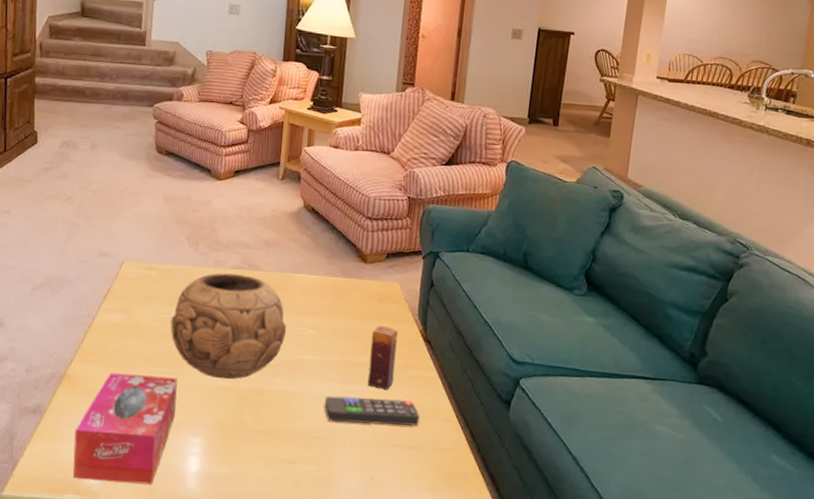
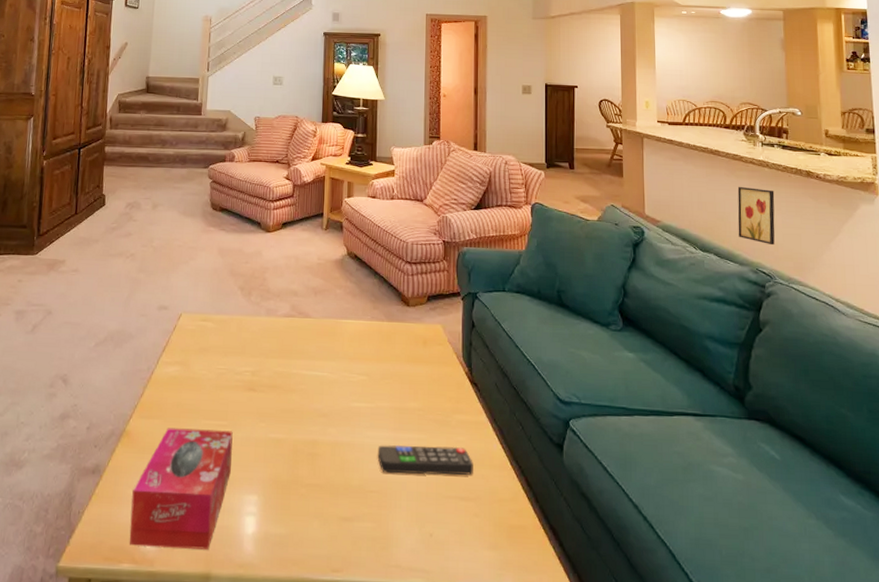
decorative bowl: present [170,273,287,380] -> none [225,321,337,431]
candle: present [367,326,398,390] -> none [419,369,445,436]
wall art: none [722,153,769,216] -> present [737,187,775,246]

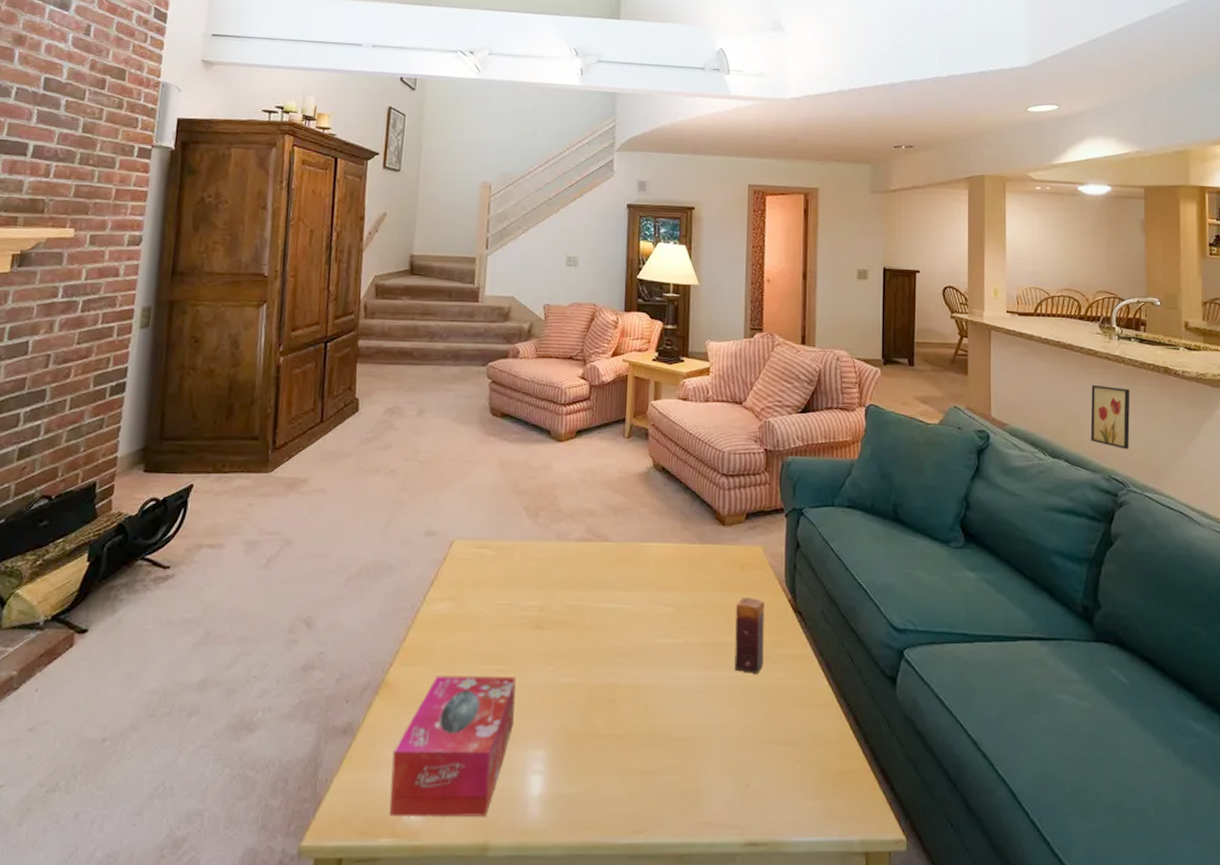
remote control: present [377,445,473,475] -> none [686,684,796,718]
candle: none [419,369,445,436] -> present [734,598,765,673]

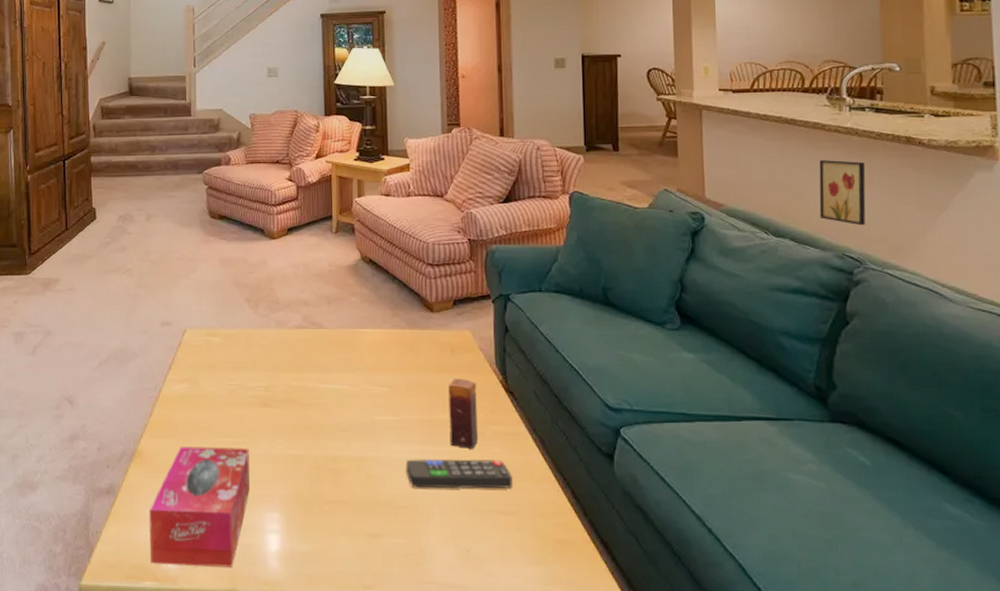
remote control: none [686,684,796,718] -> present [405,458,513,489]

